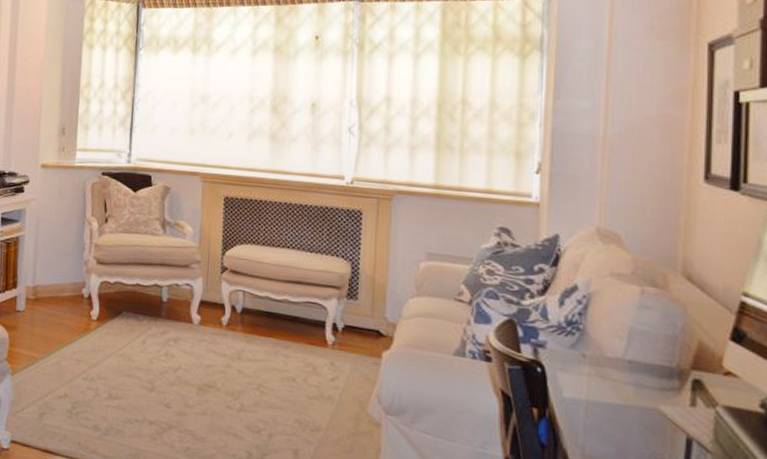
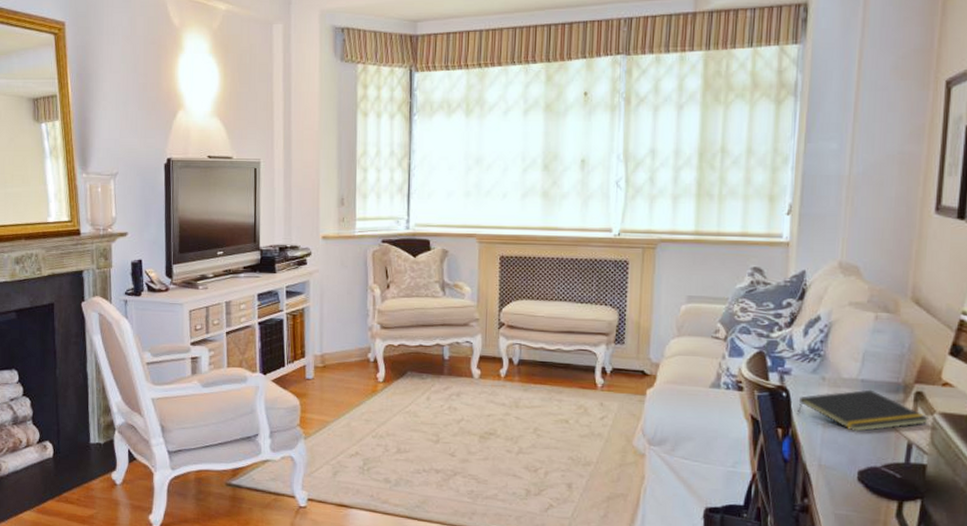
notepad: none [554,372,711,420] -> present [796,389,930,432]

